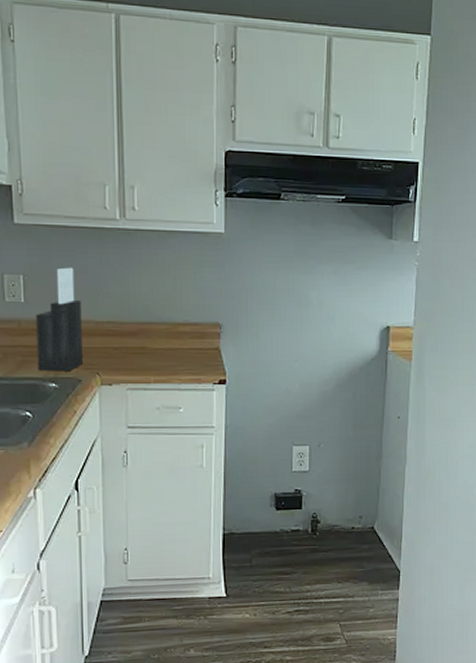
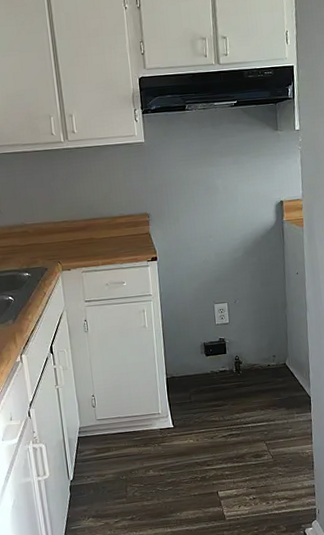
knife block: present [36,267,83,372] -> none [9,183,47,265]

